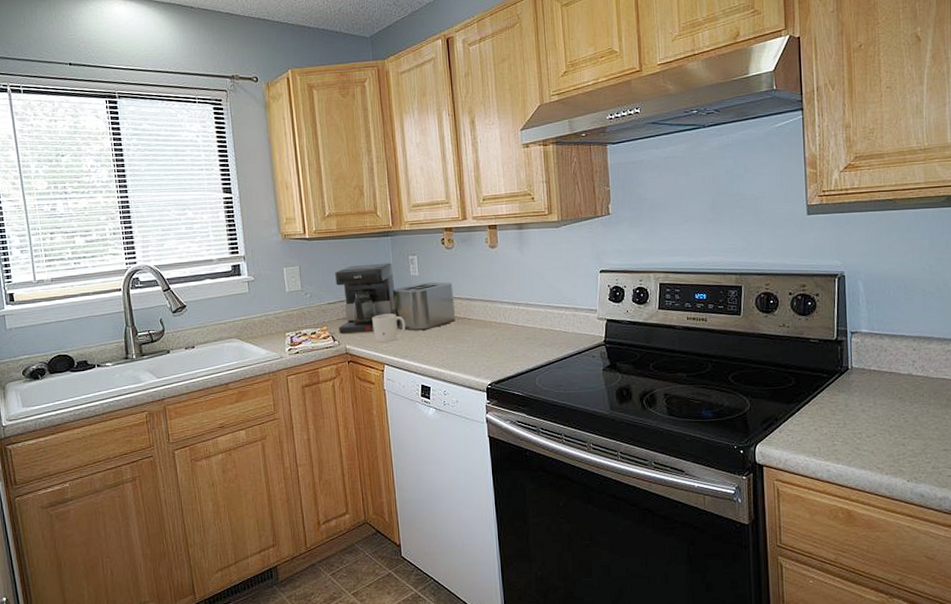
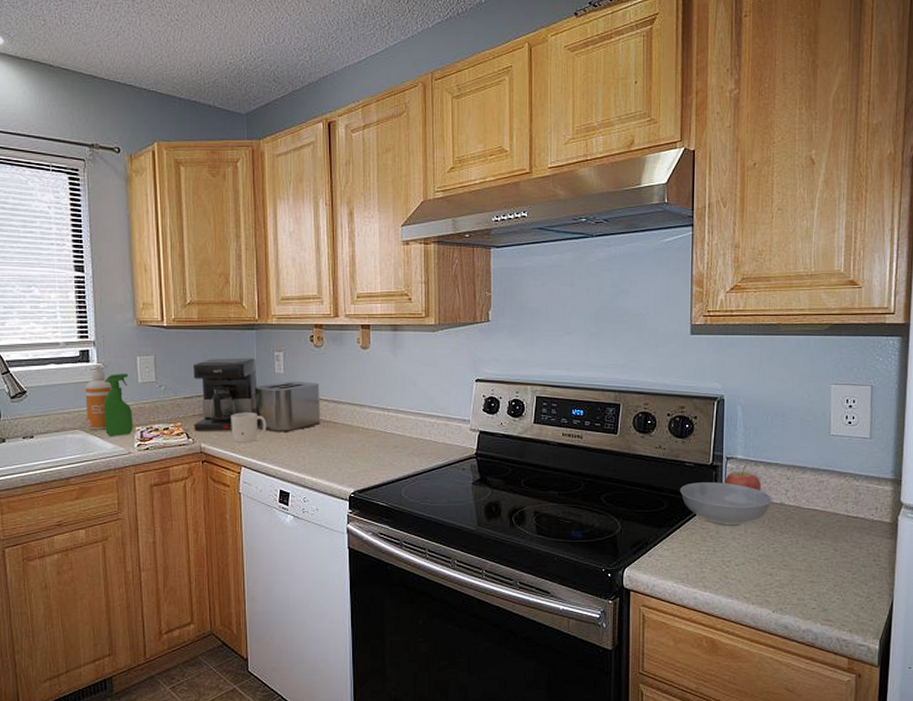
soap dispenser: none [238,277,263,338] -> present [85,365,112,430]
spray bottle: none [255,284,284,343] -> present [103,374,133,436]
bowl: none [805,356,900,400] -> present [679,482,772,527]
fruit: none [851,339,888,363] -> present [725,465,762,491]

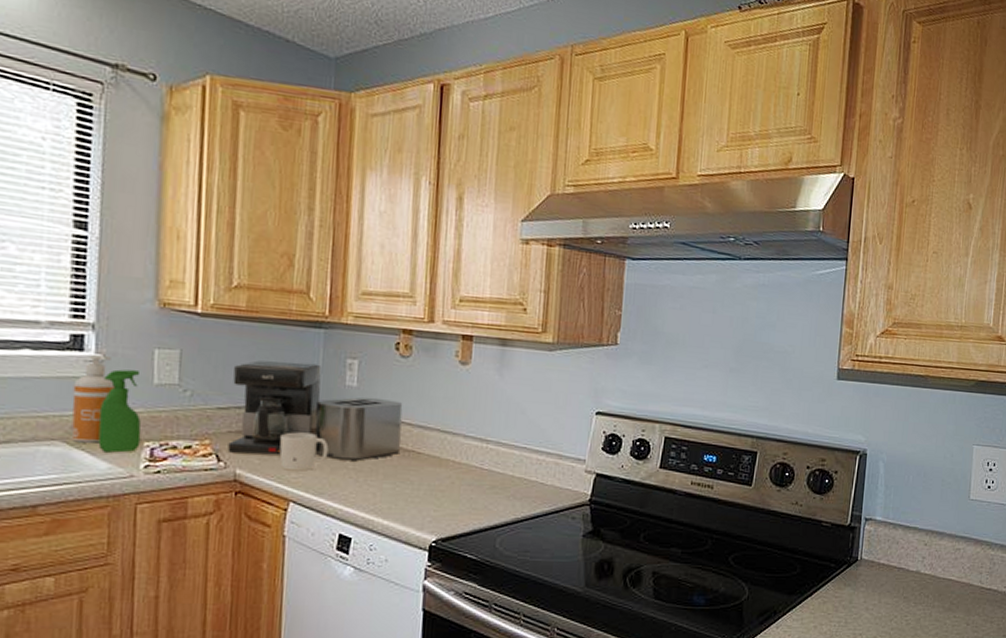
bowl: present [679,482,772,527] -> none [814,545,909,596]
fruit: present [725,465,762,491] -> none [862,528,899,557]

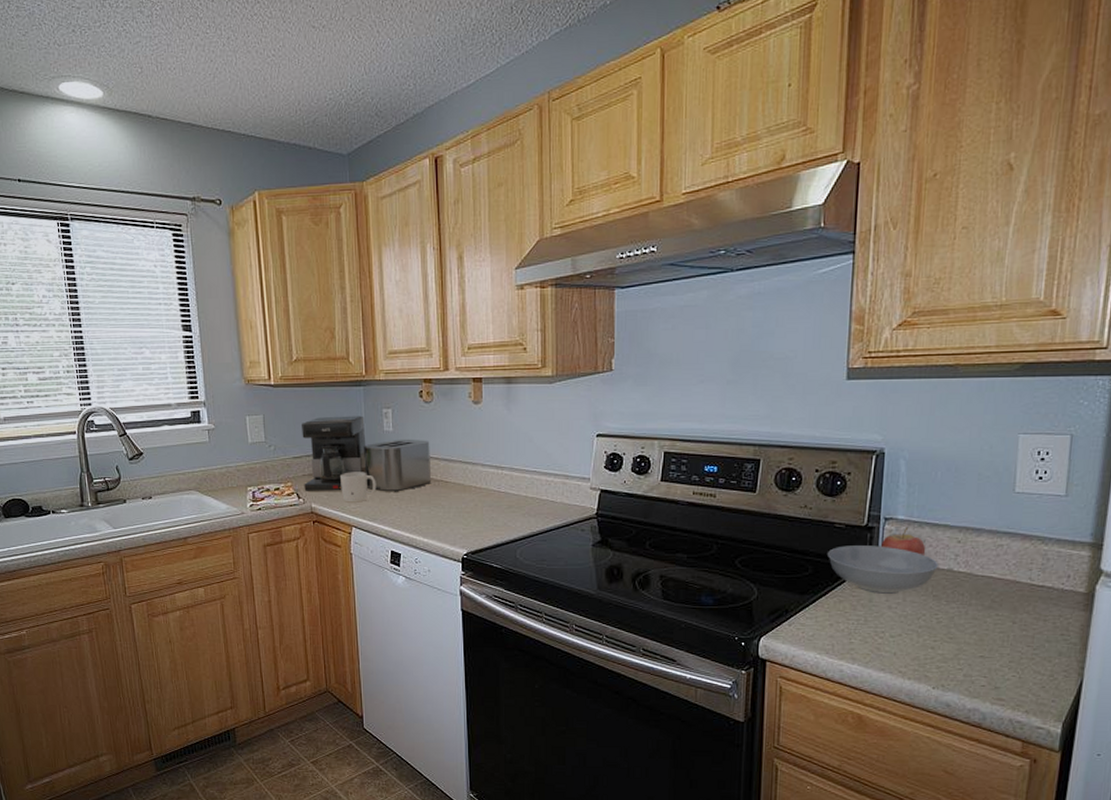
soap dispenser: present [71,355,115,443] -> none [197,425,224,490]
spray bottle: present [98,369,142,453] -> none [216,434,245,497]
bowl: none [814,545,909,596] -> present [826,546,938,595]
fruit: none [862,528,899,557] -> present [881,527,926,555]

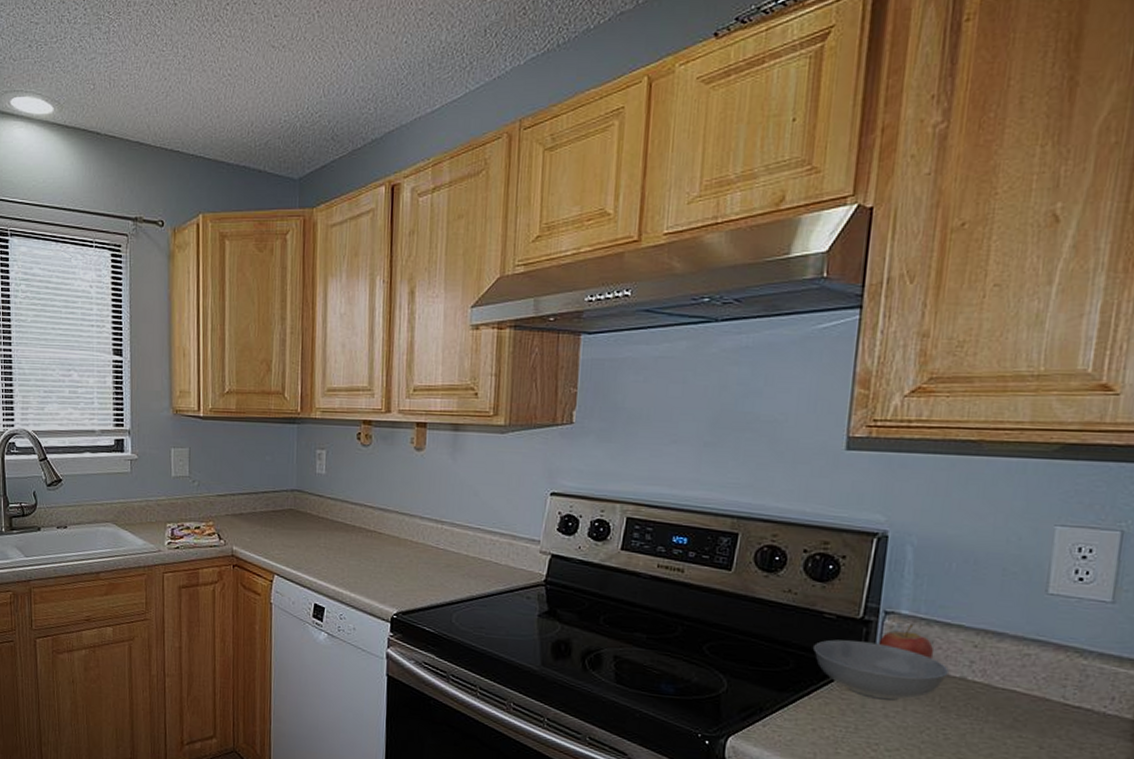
coffee maker: present [302,415,367,492] -> none [226,454,297,535]
mug: present [339,472,376,503] -> none [264,515,304,549]
toaster: present [364,439,432,493] -> none [292,483,365,542]

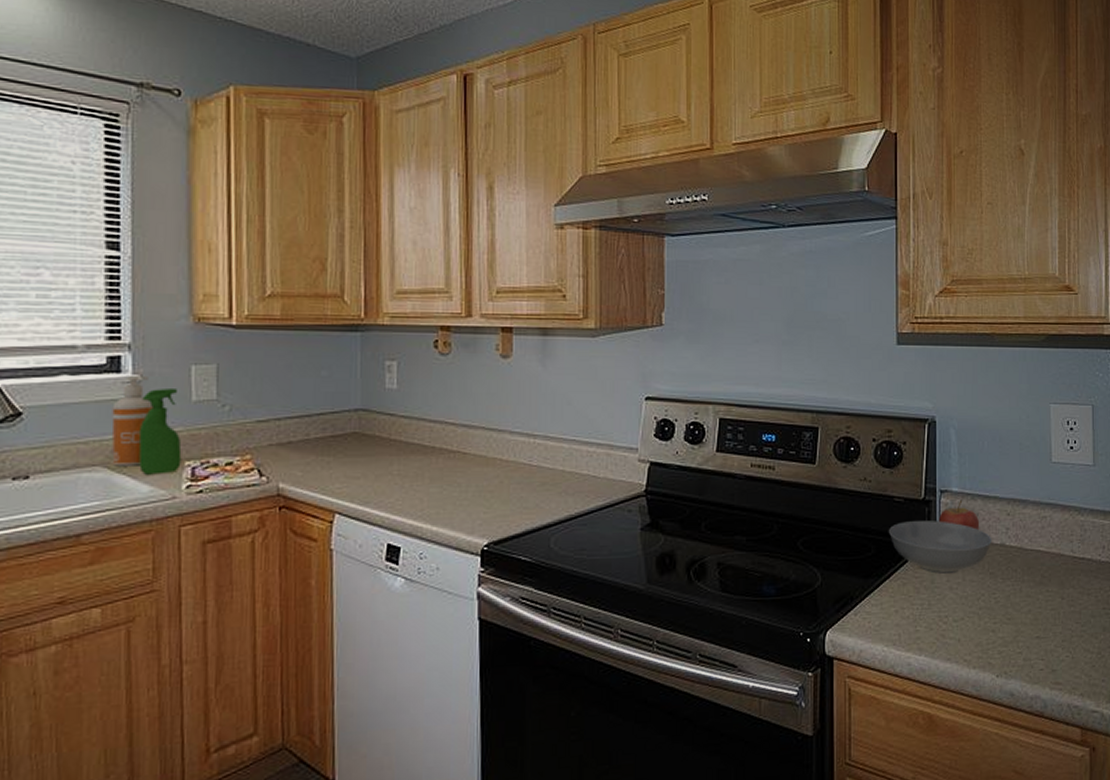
soap dispenser: none [118,455,145,525] -> present [111,376,153,466]
spray bottle: none [136,466,165,533] -> present [138,389,182,475]

